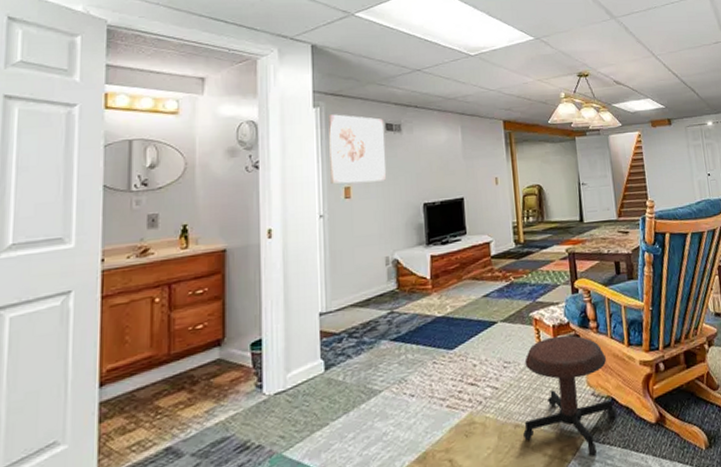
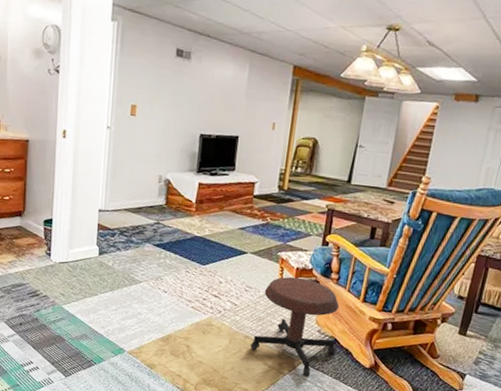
wall art: present [328,114,386,184] -> none [120,30,176,106]

